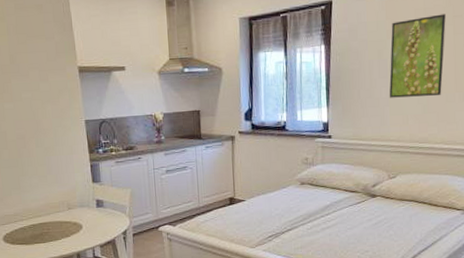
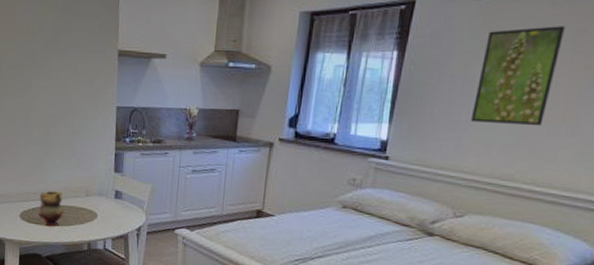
teapot: none [21,209,48,244] -> present [38,190,64,226]

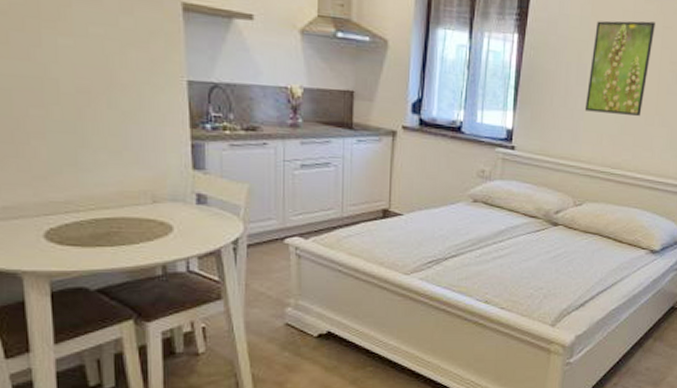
teapot: present [38,190,64,226] -> none [76,197,119,247]

